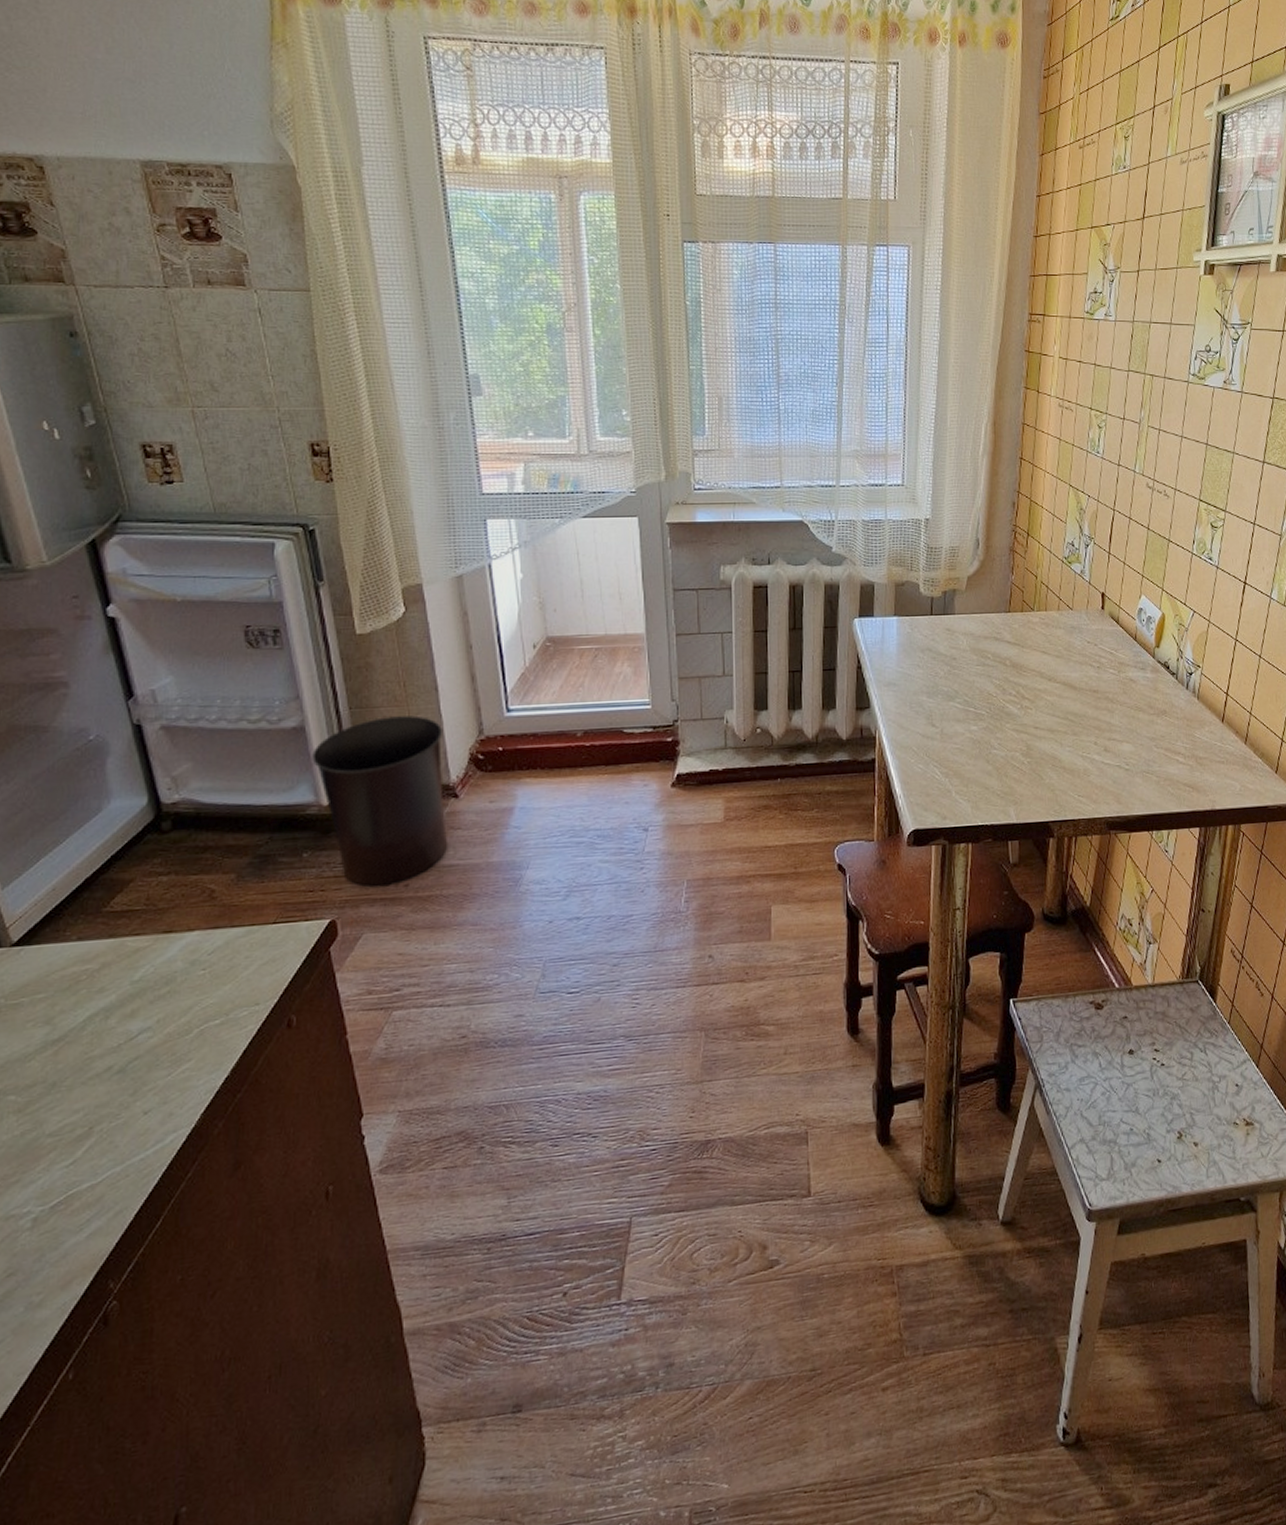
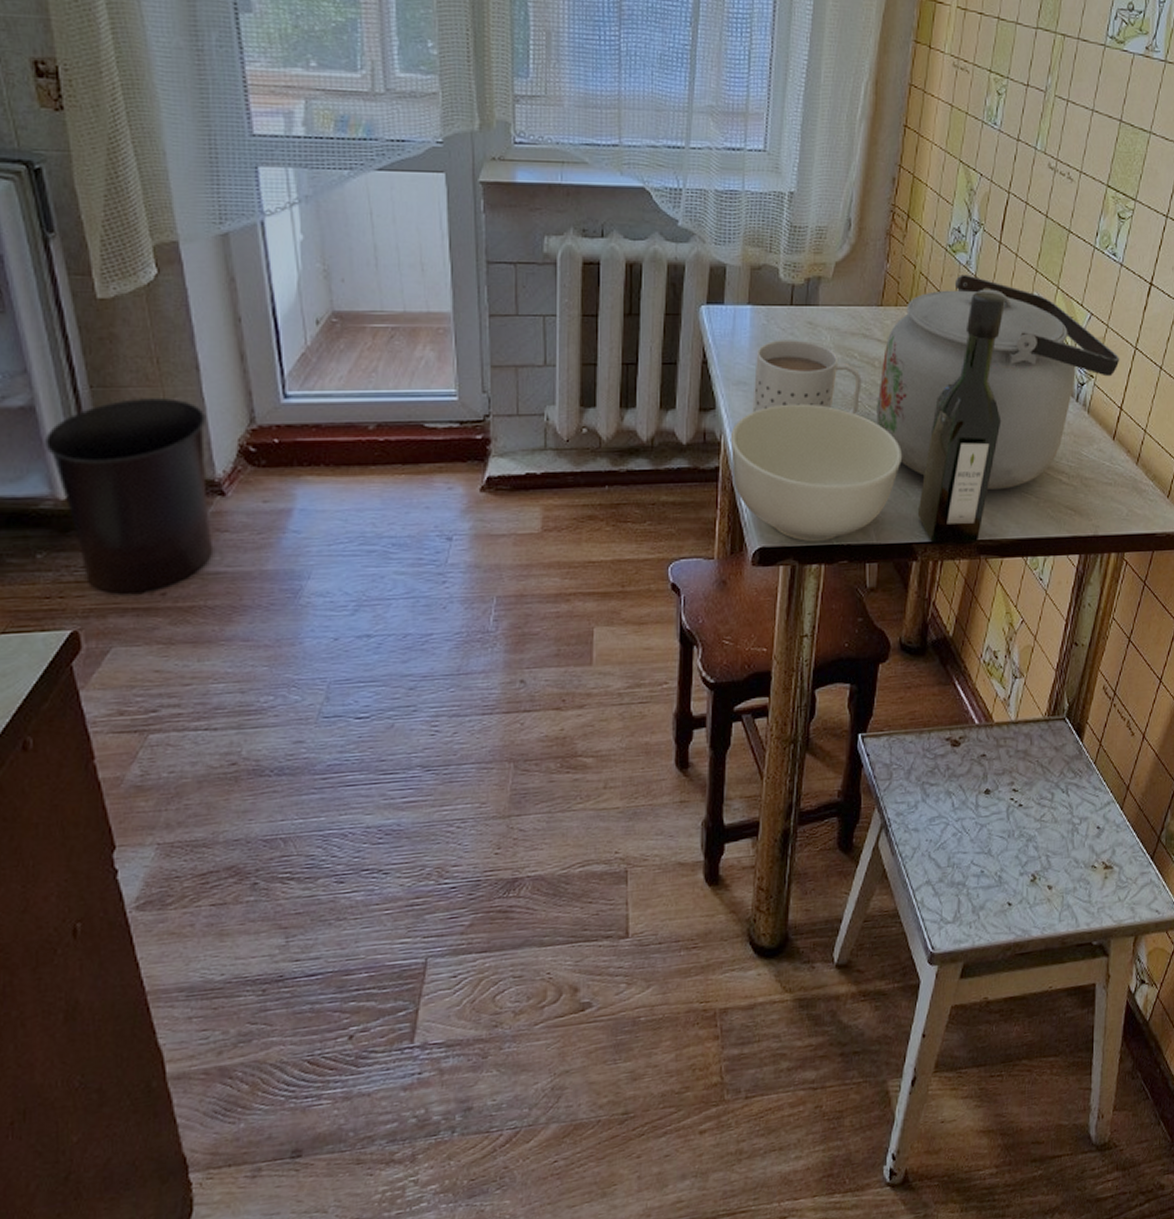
bowl: none [883,700,1036,824] -> present [730,403,903,542]
mug: none [901,644,996,711] -> present [752,340,862,415]
kettle: none [1010,582,1223,772] -> present [876,274,1120,491]
bottle: none [1051,596,1121,821] -> present [917,292,1005,543]

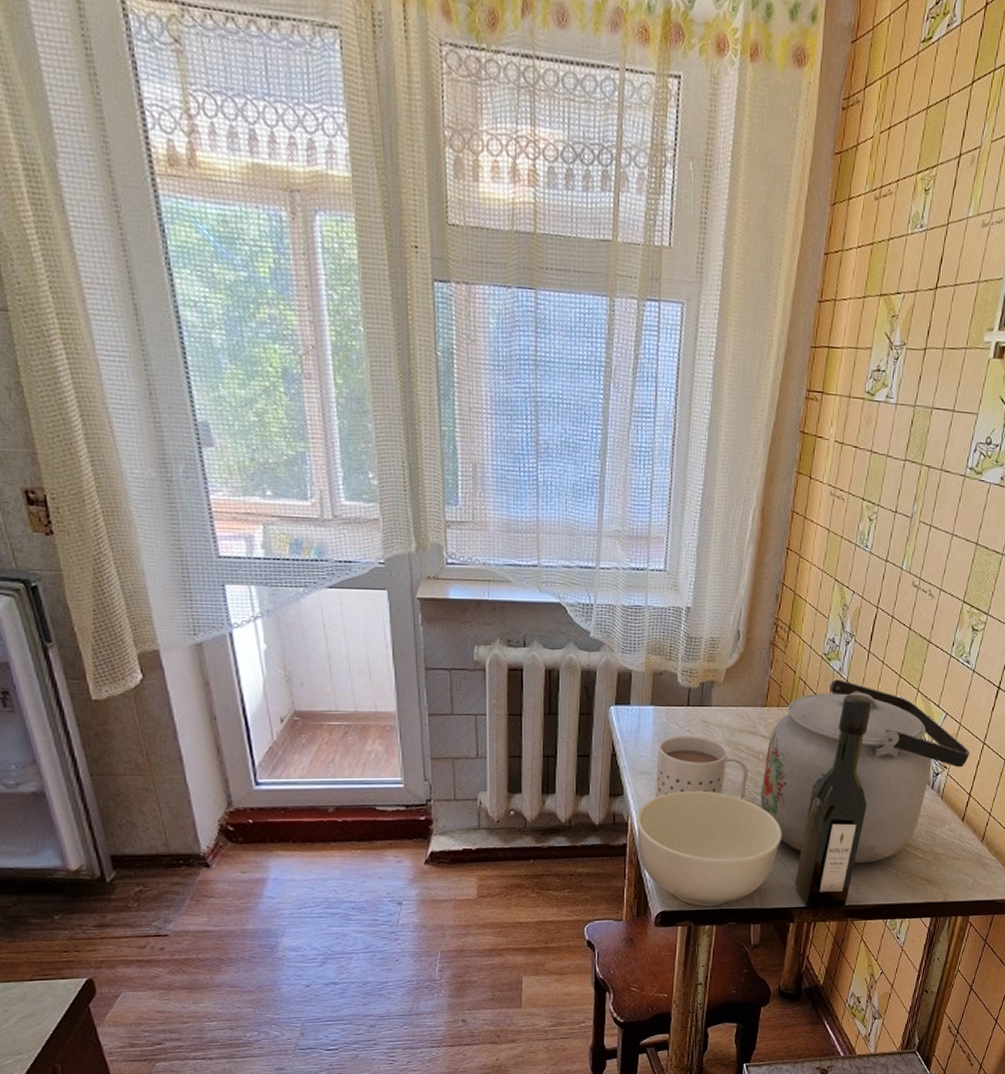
waste bin: present [45,398,212,594] -> none [55,785,201,949]

